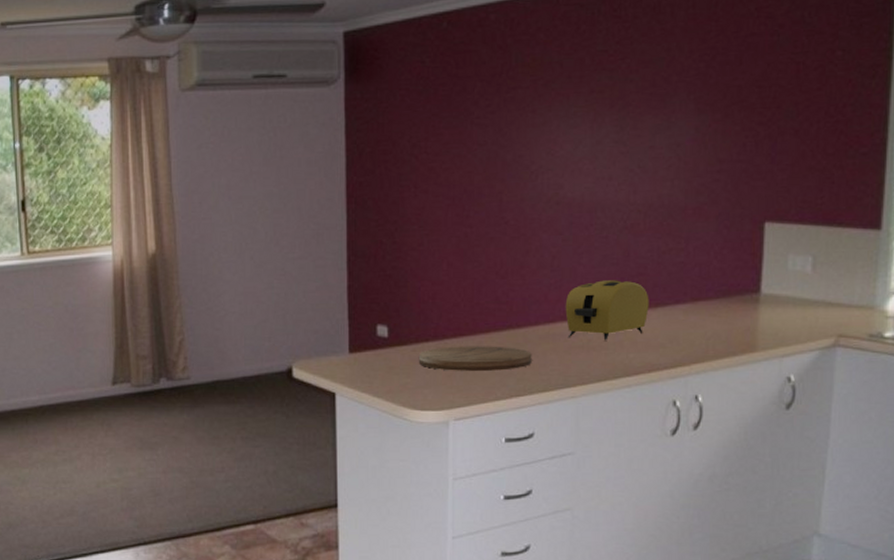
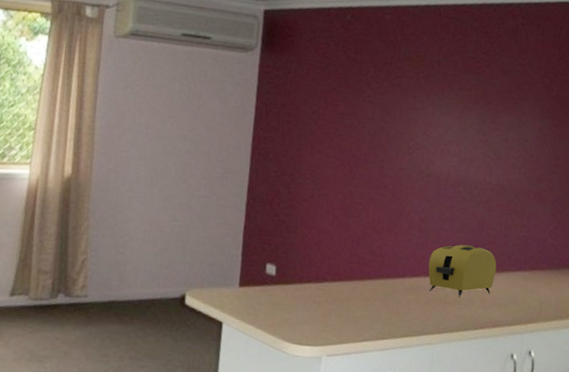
cutting board: present [419,346,532,371] -> none [301,289,398,315]

